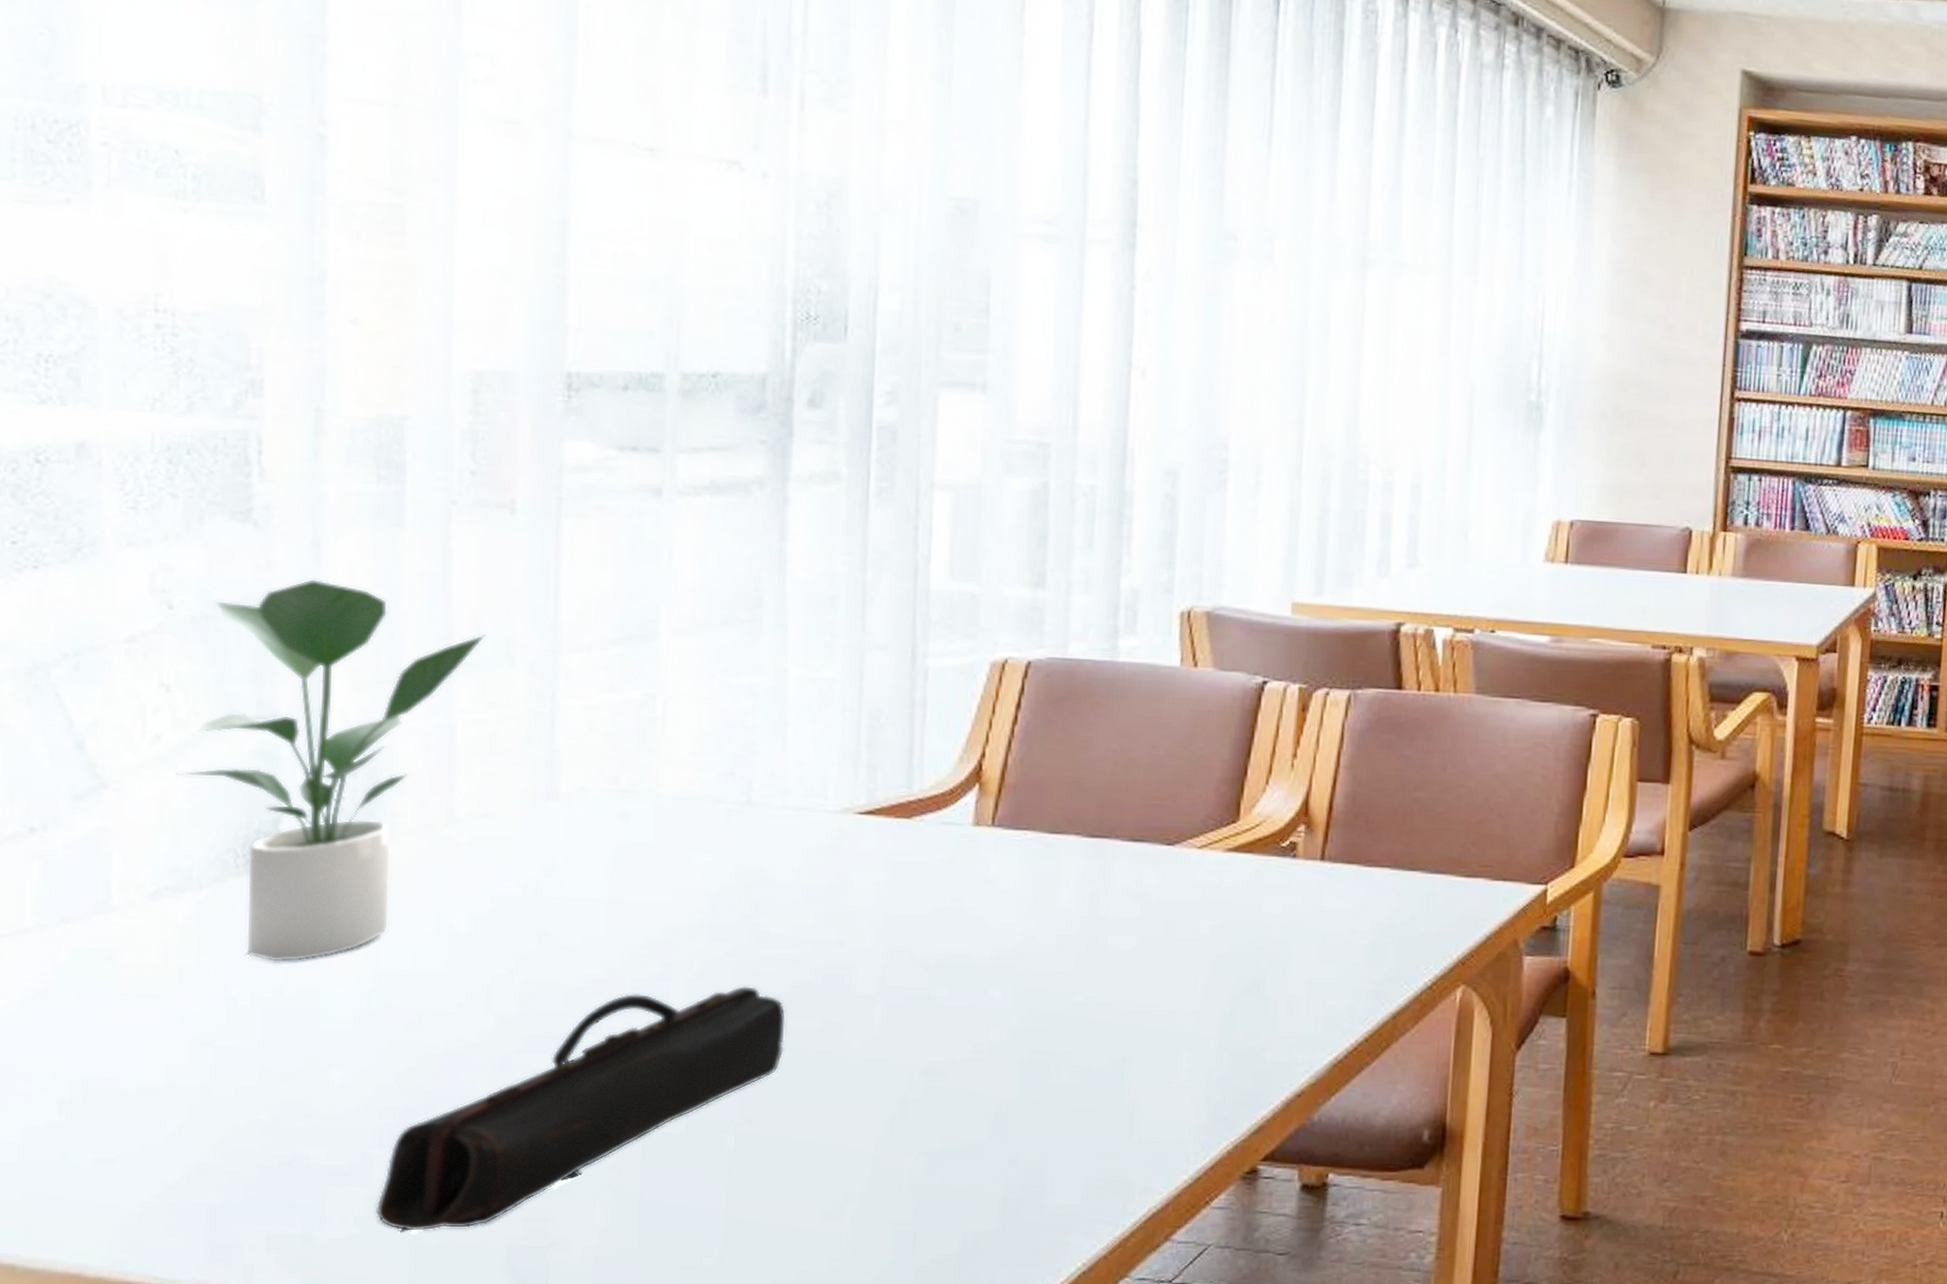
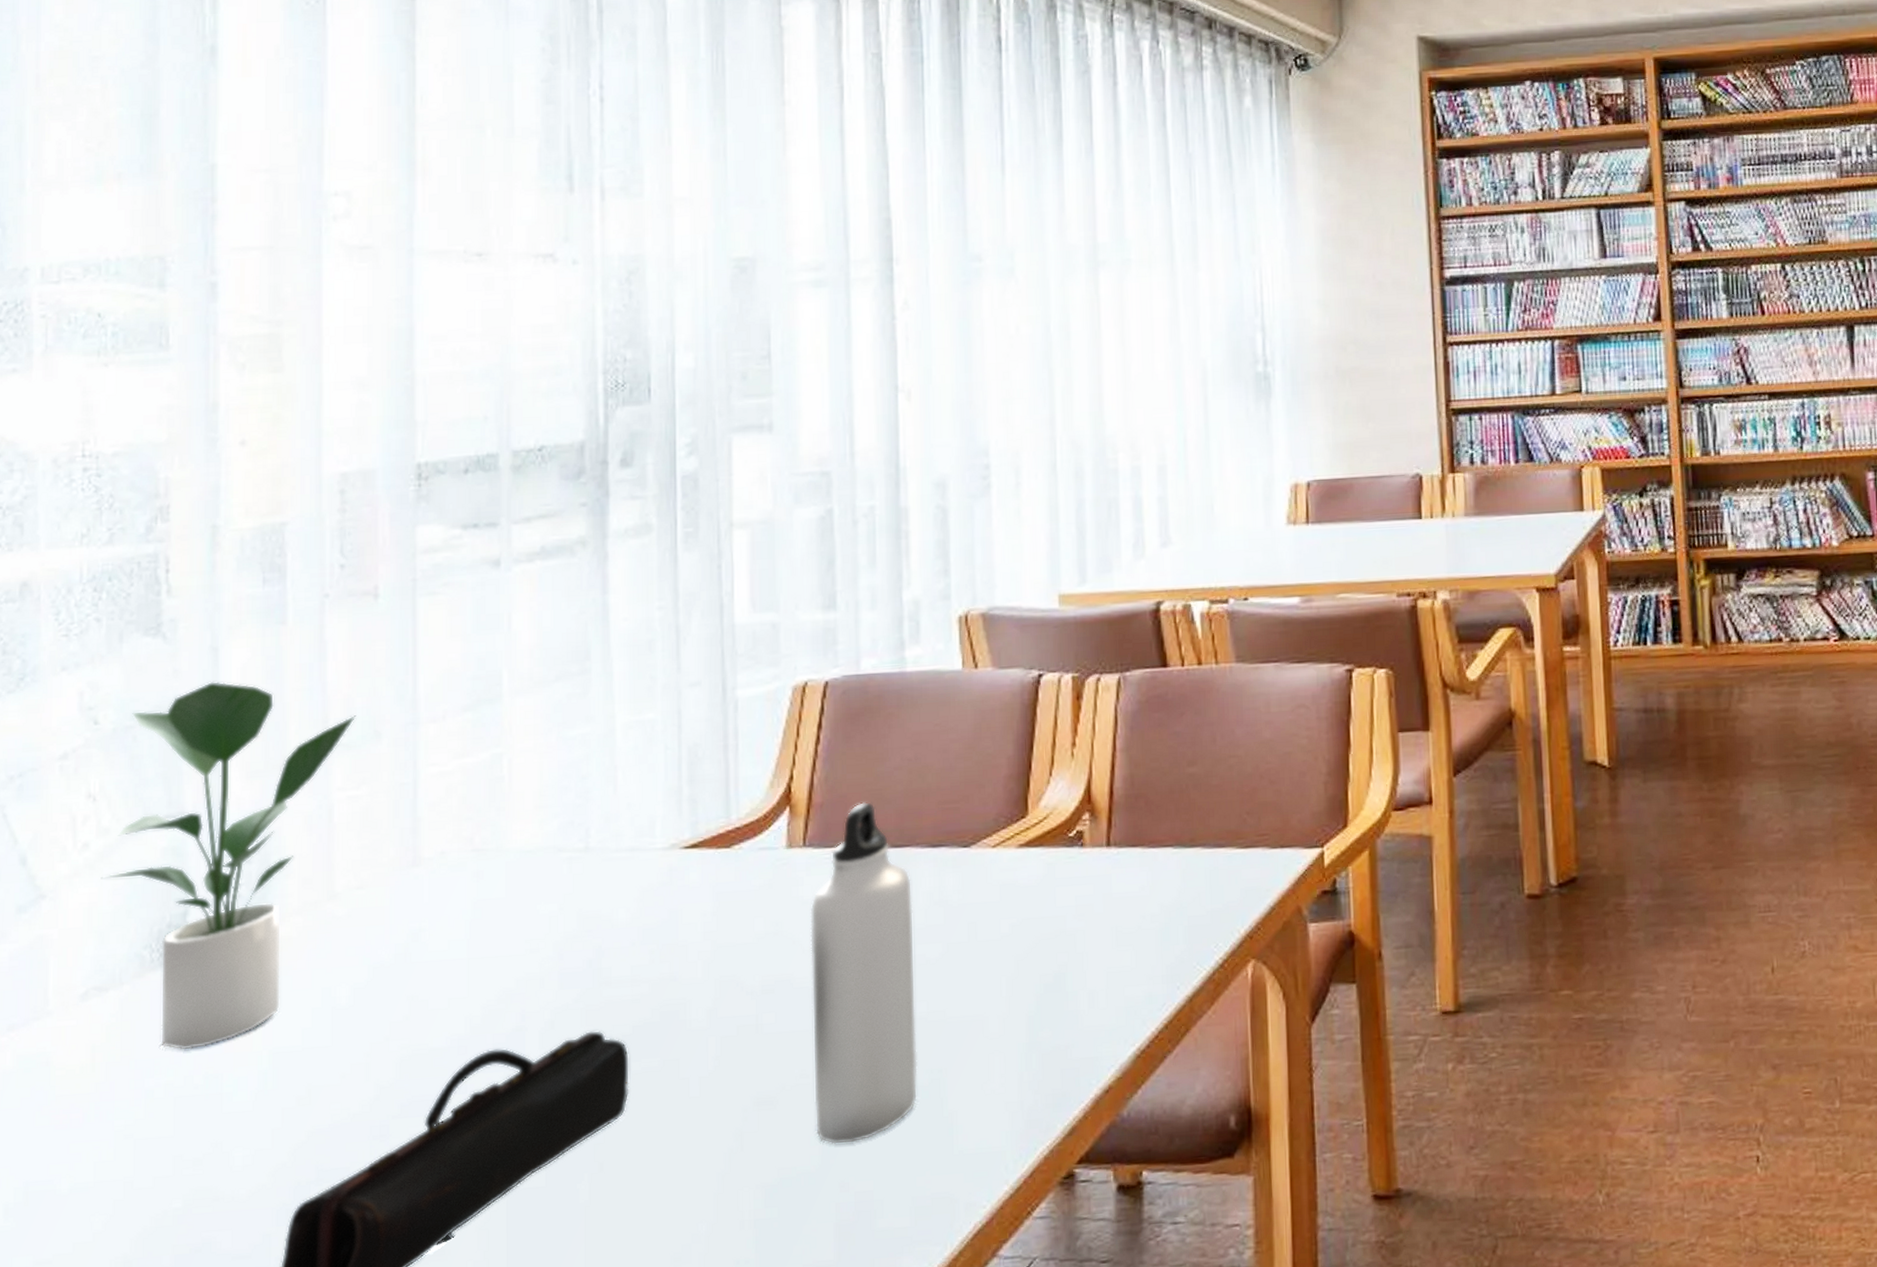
water bottle: none [986,788,1109,1121] -> present [810,802,918,1145]

